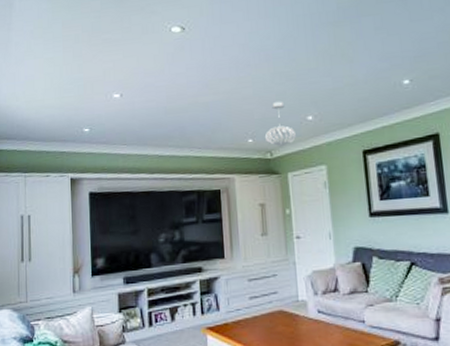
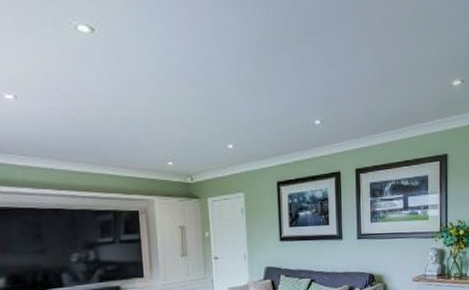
pendant light: present [265,101,296,147] -> none [186,126,216,173]

